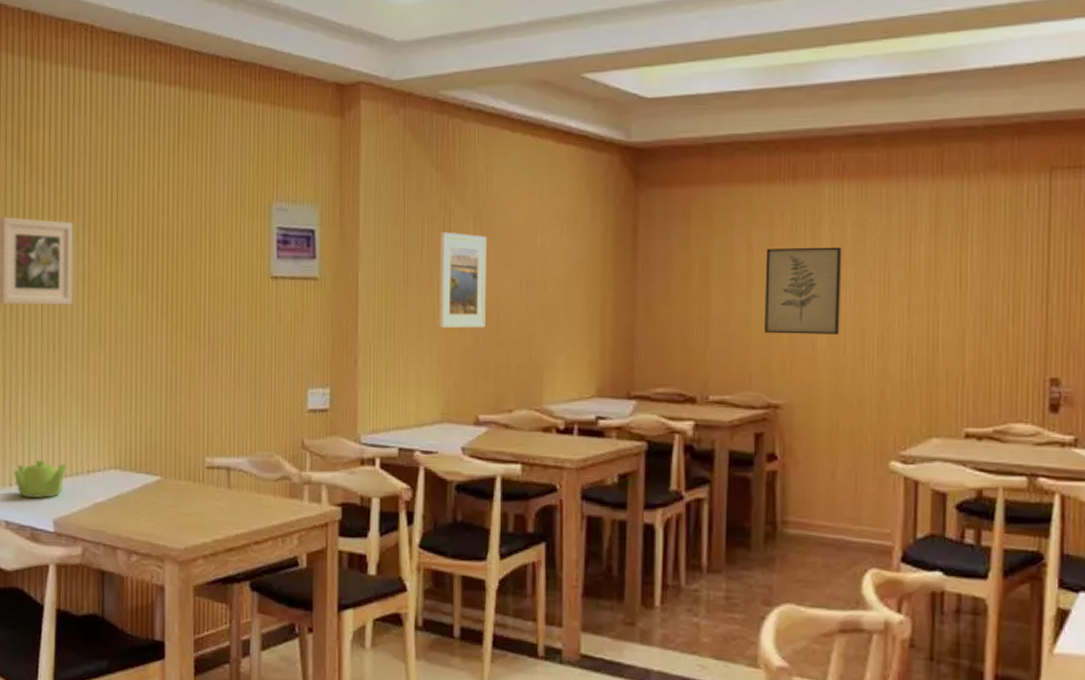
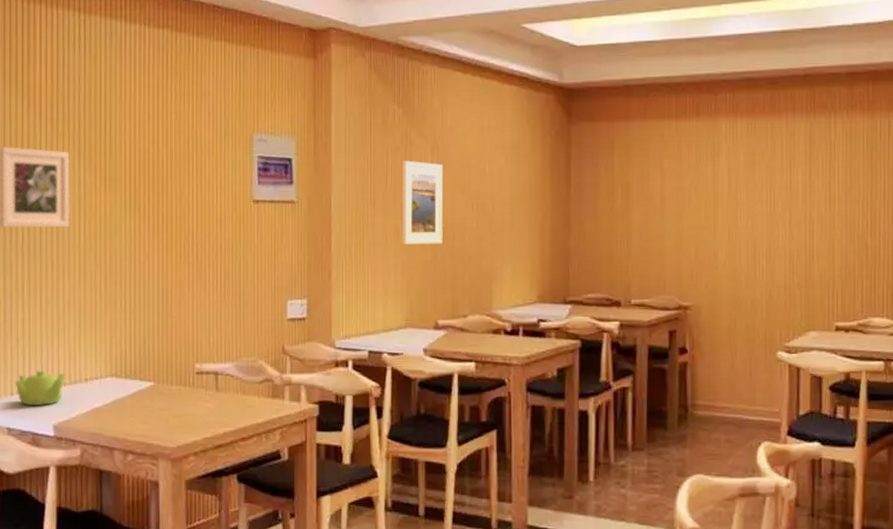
wall art: present [765,247,842,335] -> none [675,172,737,247]

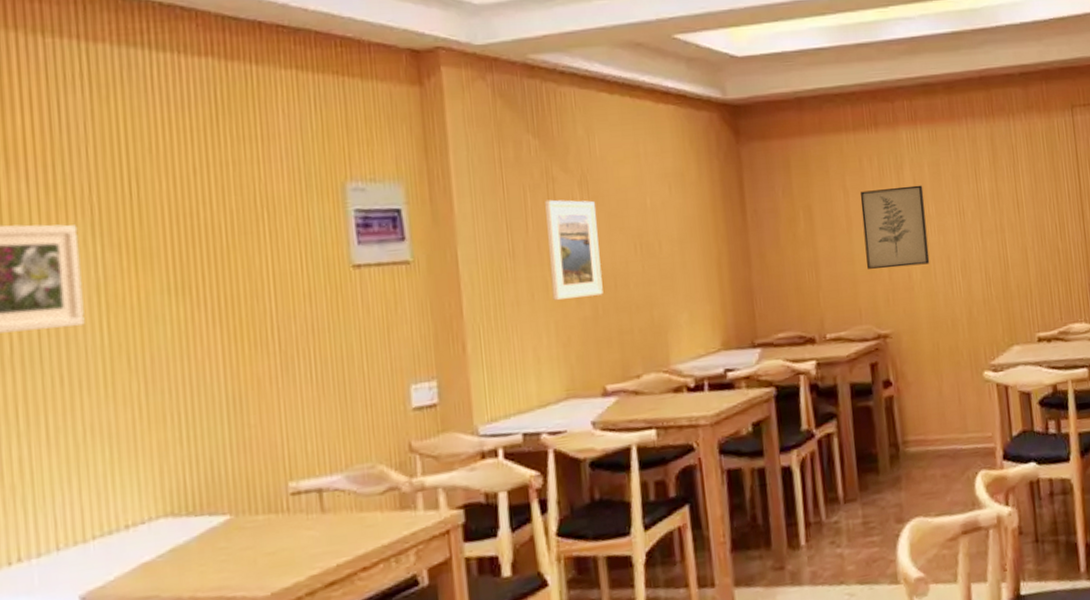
teapot: present [15,370,66,406] -> none [13,522,95,576]
wall art: none [675,172,737,247] -> present [860,185,930,269]

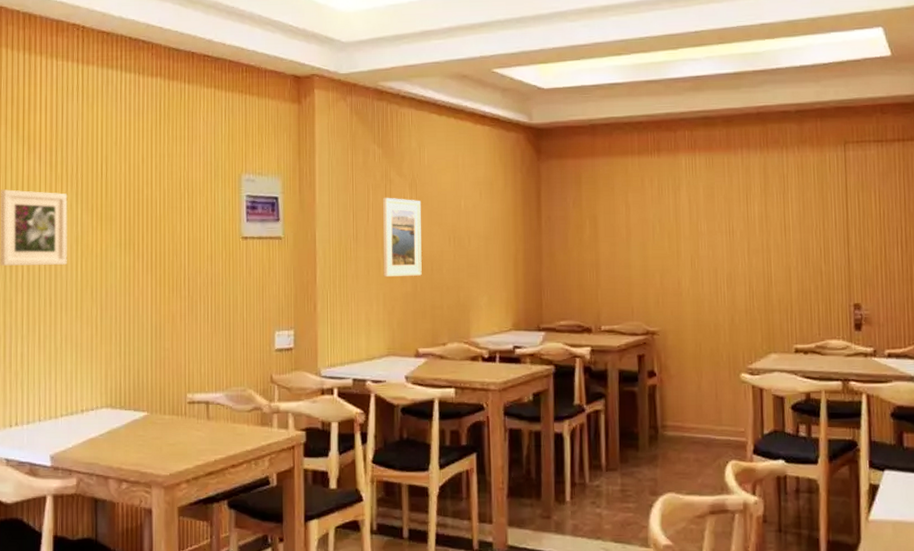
wall art: present [860,185,930,269] -> none [640,205,699,275]

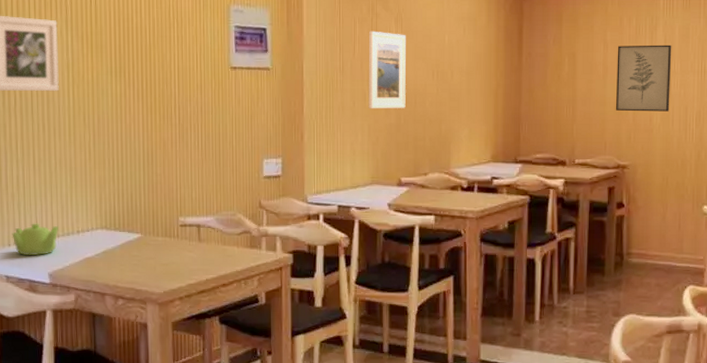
teapot: none [14,402,63,437] -> present [12,223,59,256]
wall art: none [640,205,699,275] -> present [616,45,672,112]

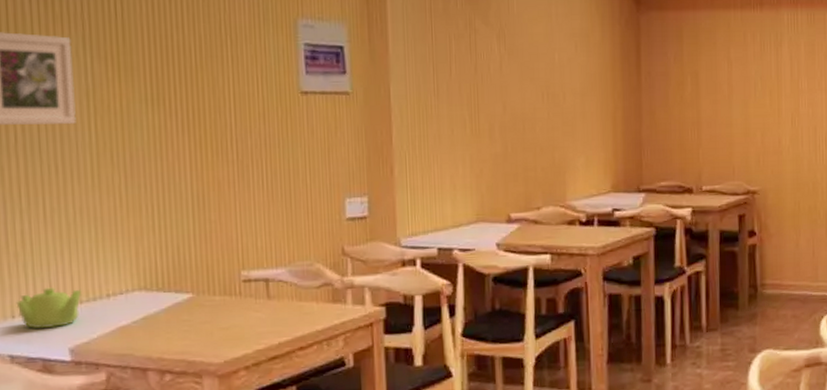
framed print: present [368,31,407,109] -> none [467,48,513,137]
wall art: present [616,45,672,112] -> none [742,62,799,133]

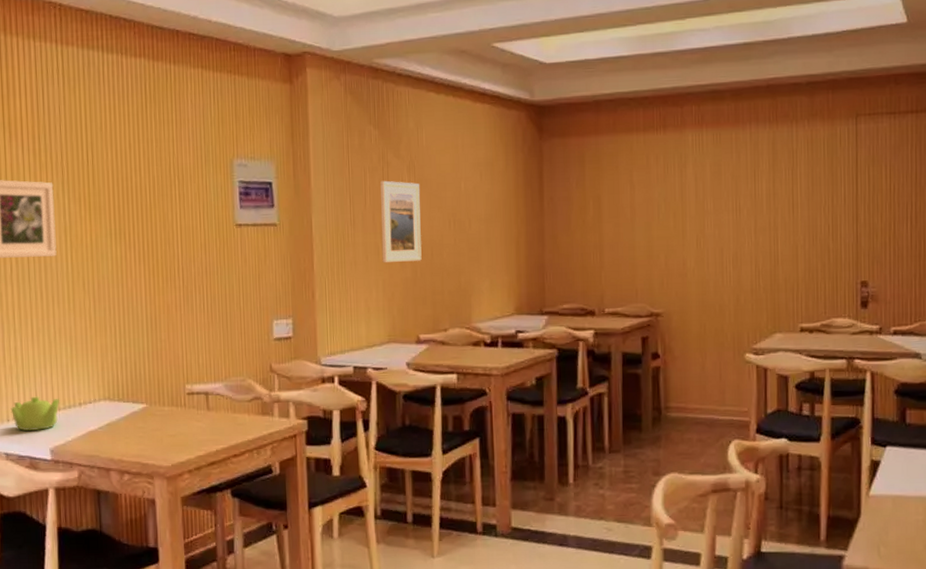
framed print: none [467,48,513,137] -> present [380,180,422,263]

